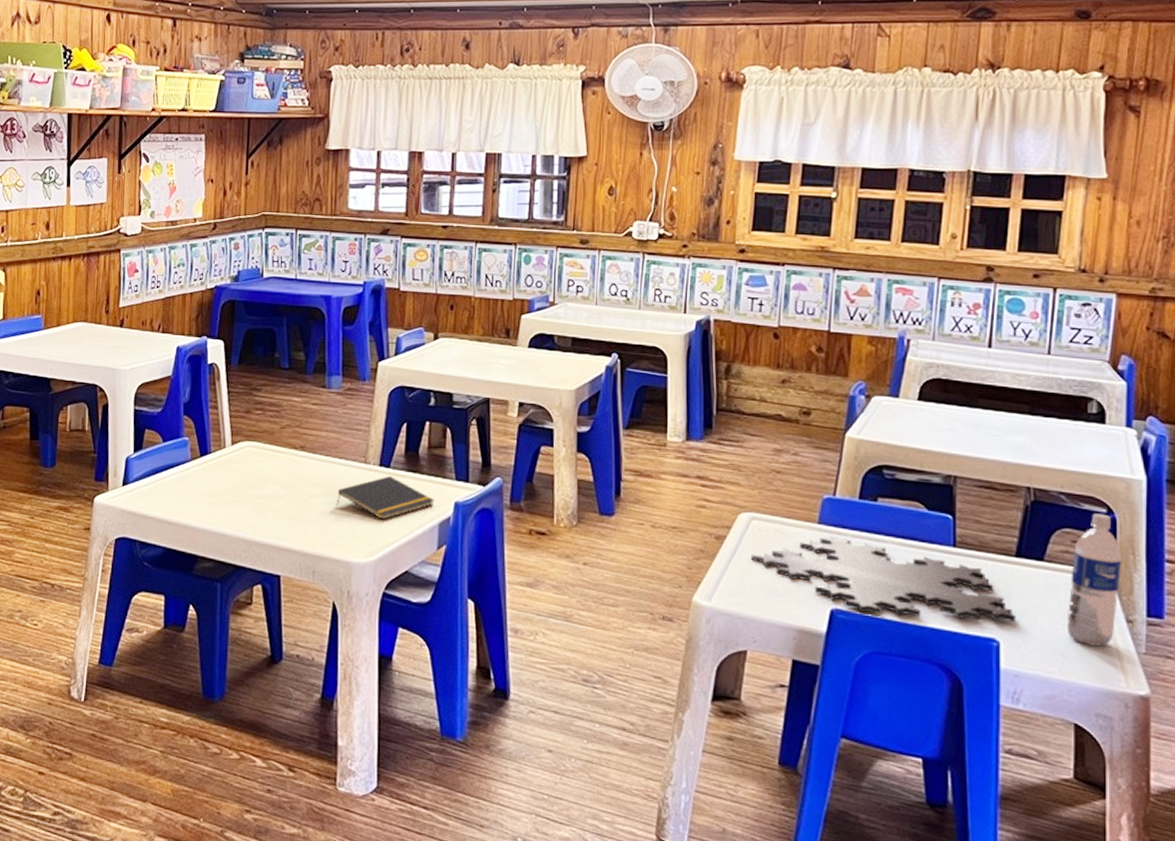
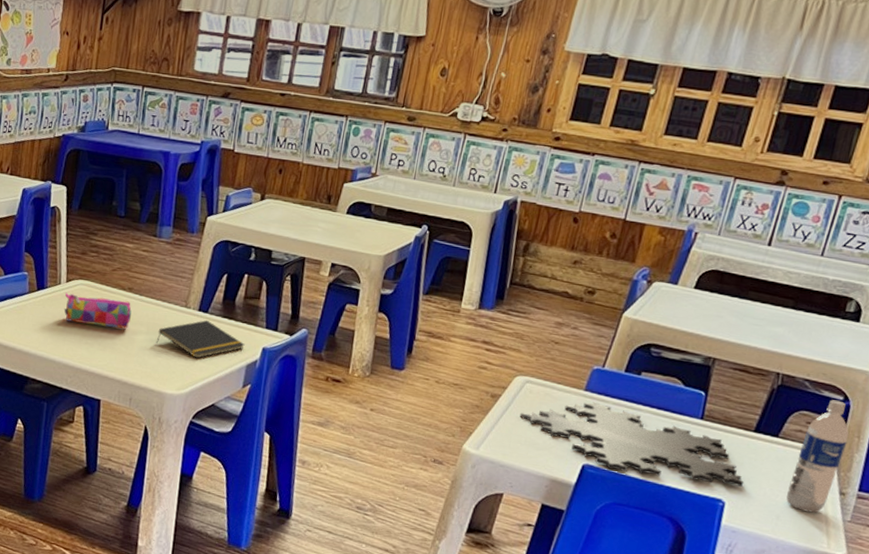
pencil case: none [231,456,307,493] -> present [64,292,132,329]

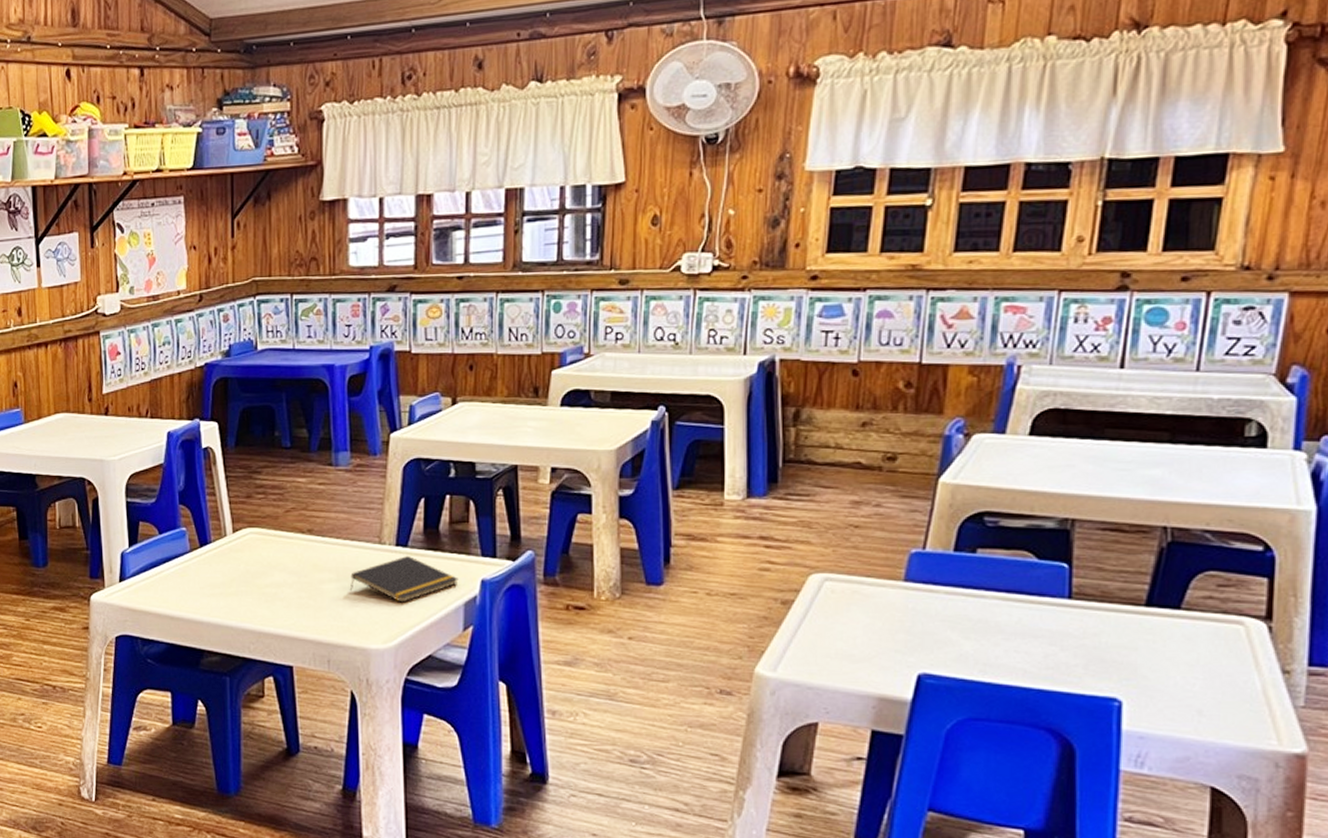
pencil case: present [64,292,132,329] -> none [234,545,316,580]
puzzle: present [519,402,744,487] -> none [823,594,1144,679]
water bottle: present [786,399,850,513] -> none [1207,552,1281,702]

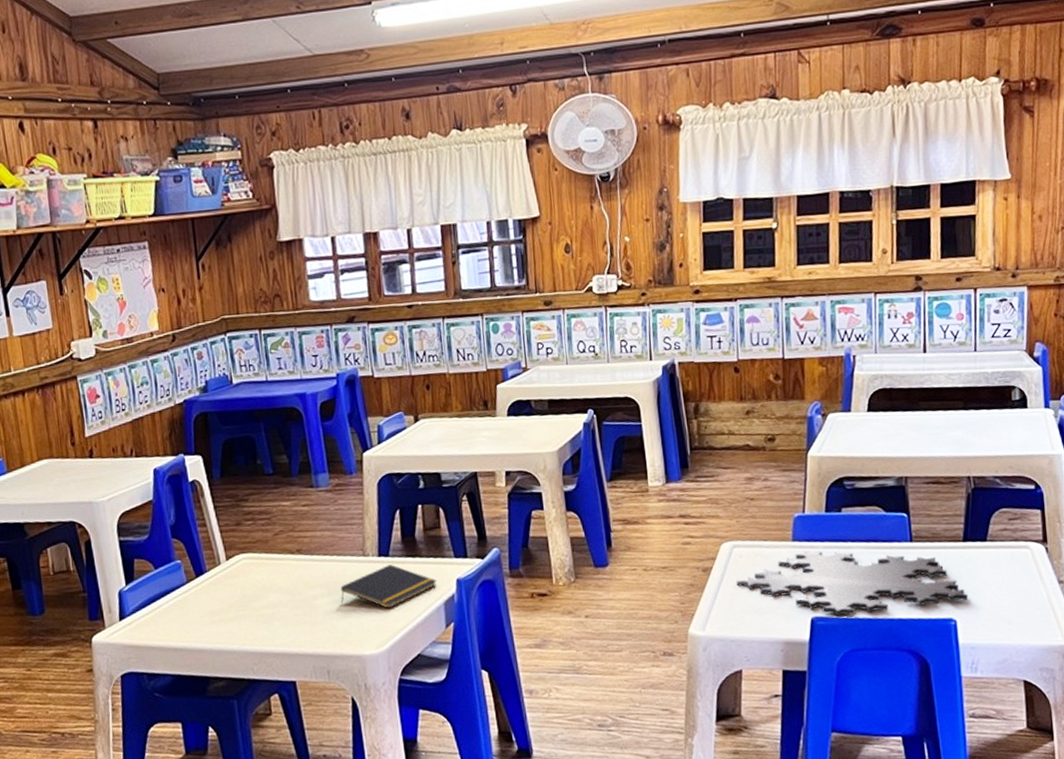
puzzle: none [823,594,1144,679] -> present [736,550,969,616]

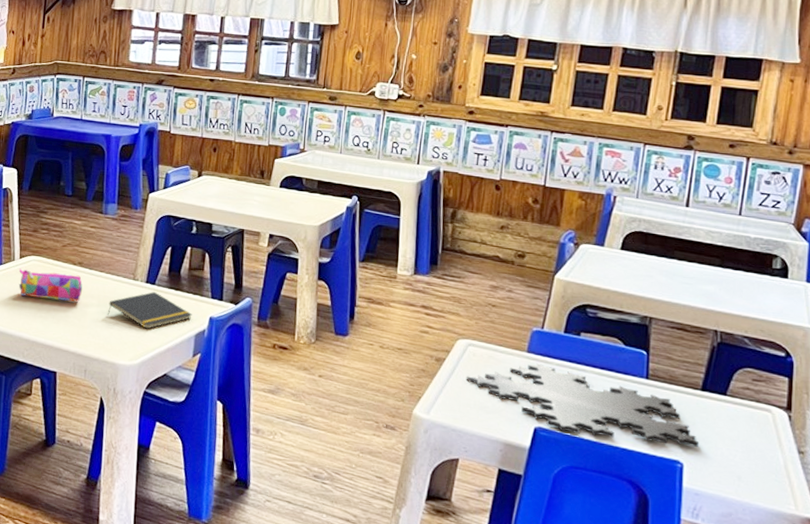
pencil case: none [228,565,308,603] -> present [18,268,83,302]

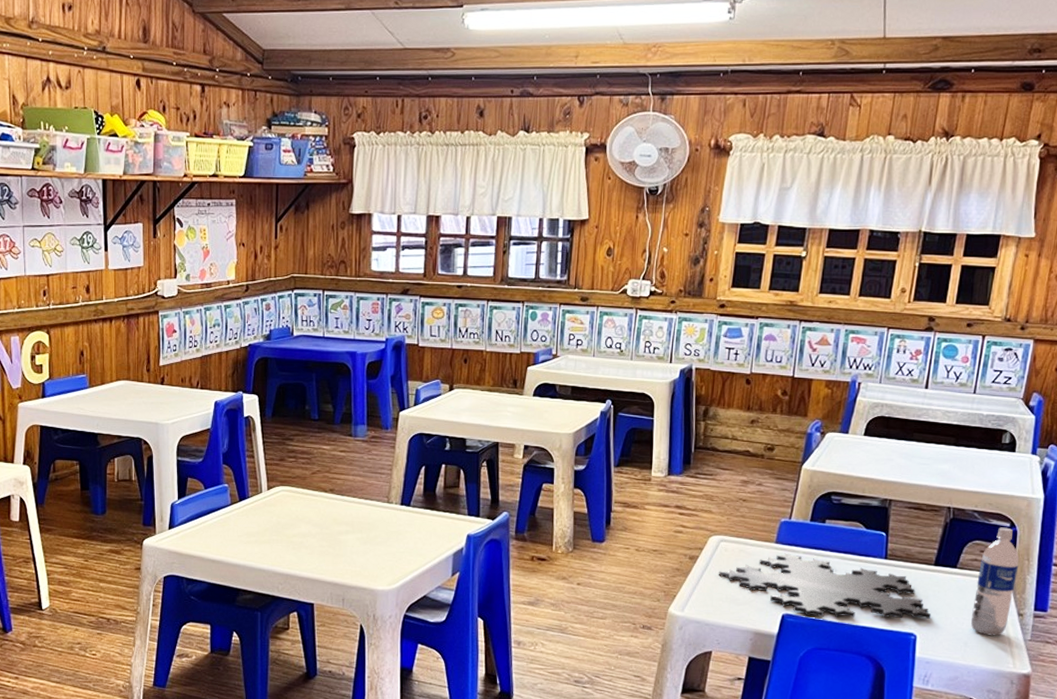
pencil case: present [18,268,83,302] -> none [268,500,336,531]
notepad: present [107,292,192,329] -> none [362,514,450,552]
water bottle: none [745,356,797,473] -> present [971,527,1020,636]

